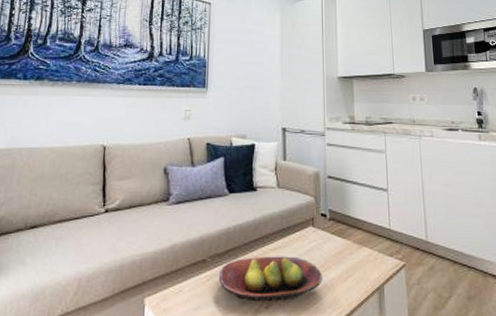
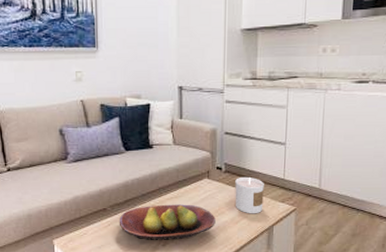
candle: none [340,225,371,270] -> present [235,176,264,214]

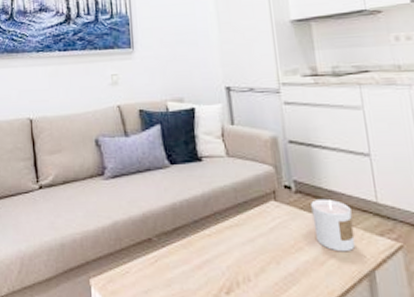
fruit bowl: present [119,204,216,241] -> none [167,235,293,287]

